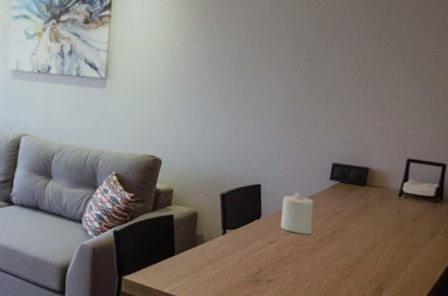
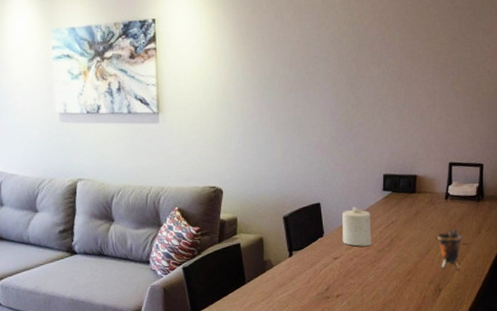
cup: none [385,229,414,272] -> present [437,229,463,270]

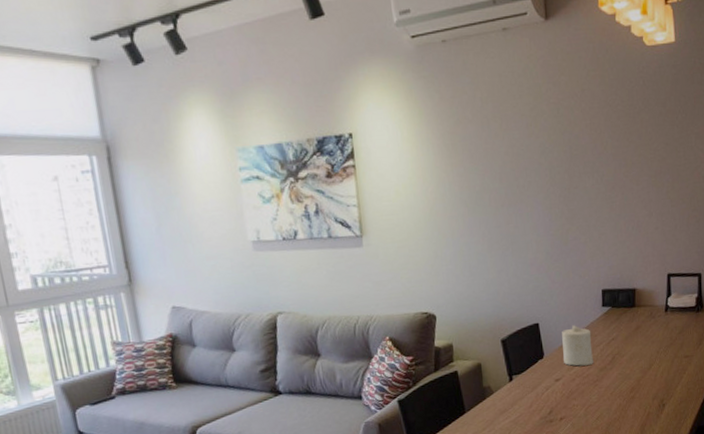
cup: present [437,229,463,270] -> none [659,342,684,384]

